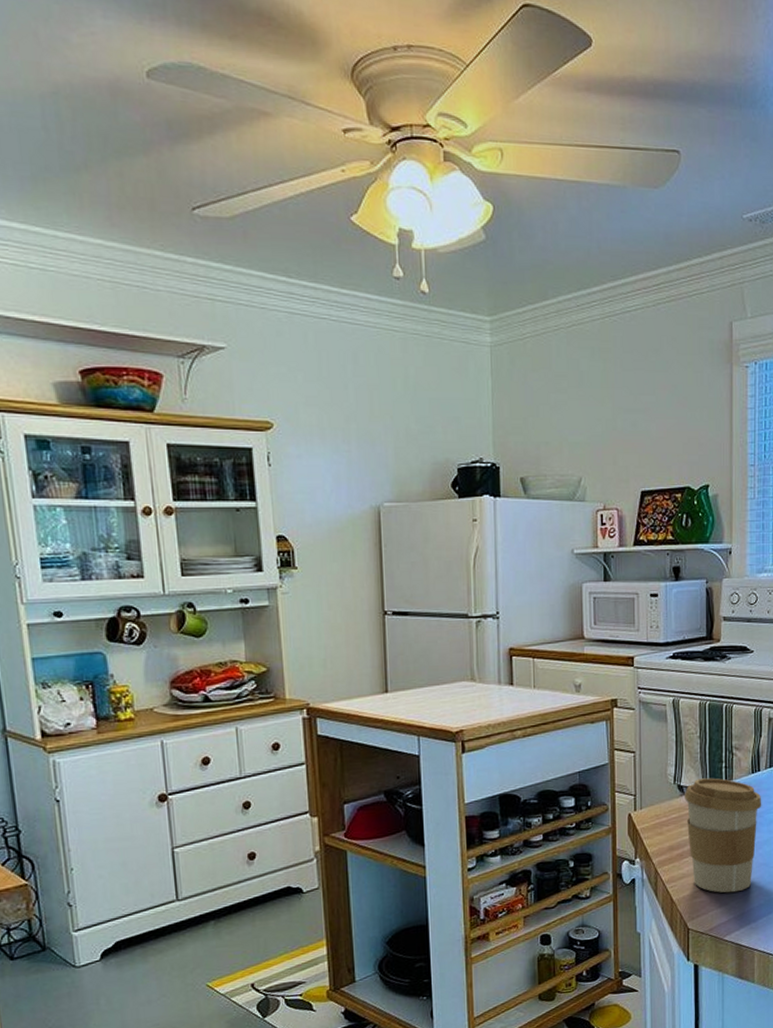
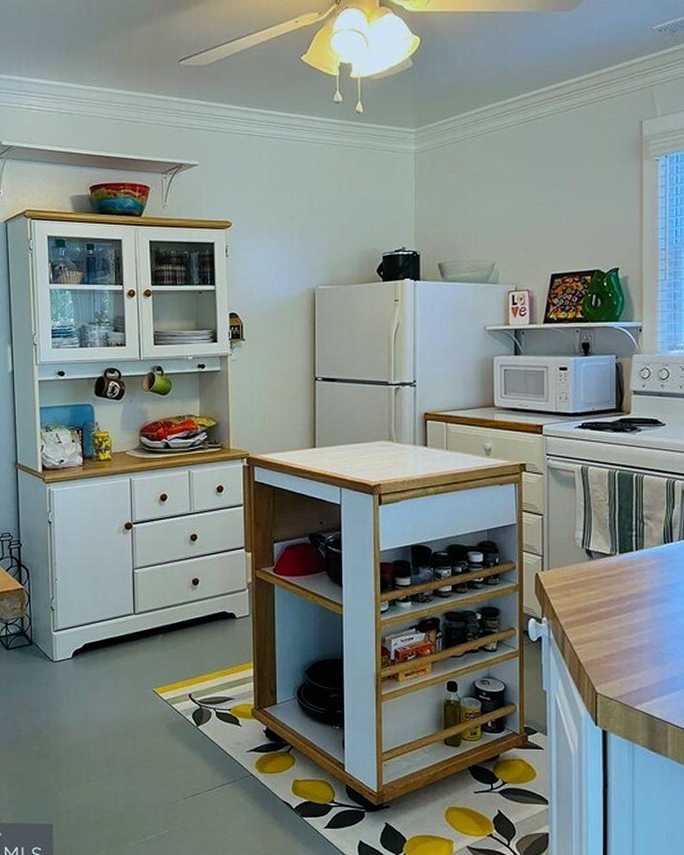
coffee cup: present [685,778,762,893] -> none [593,545,675,662]

